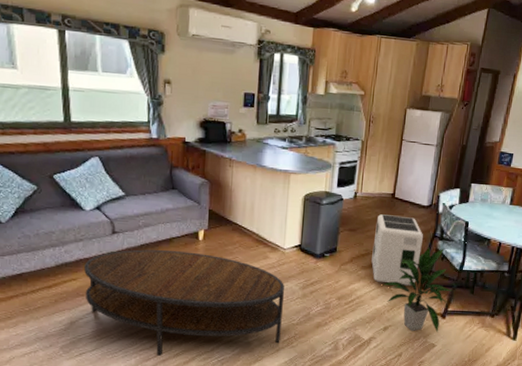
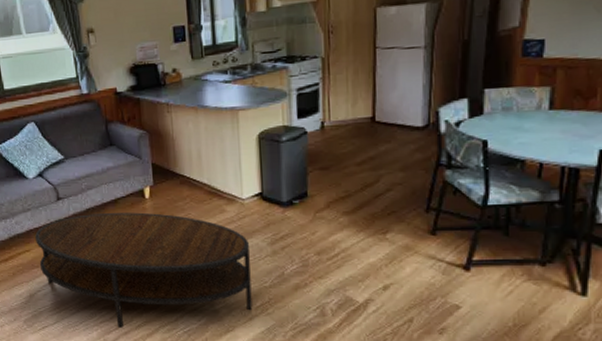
air purifier: present [371,214,424,286] -> none [354,144,424,232]
indoor plant: present [383,247,453,333] -> none [375,178,476,290]

